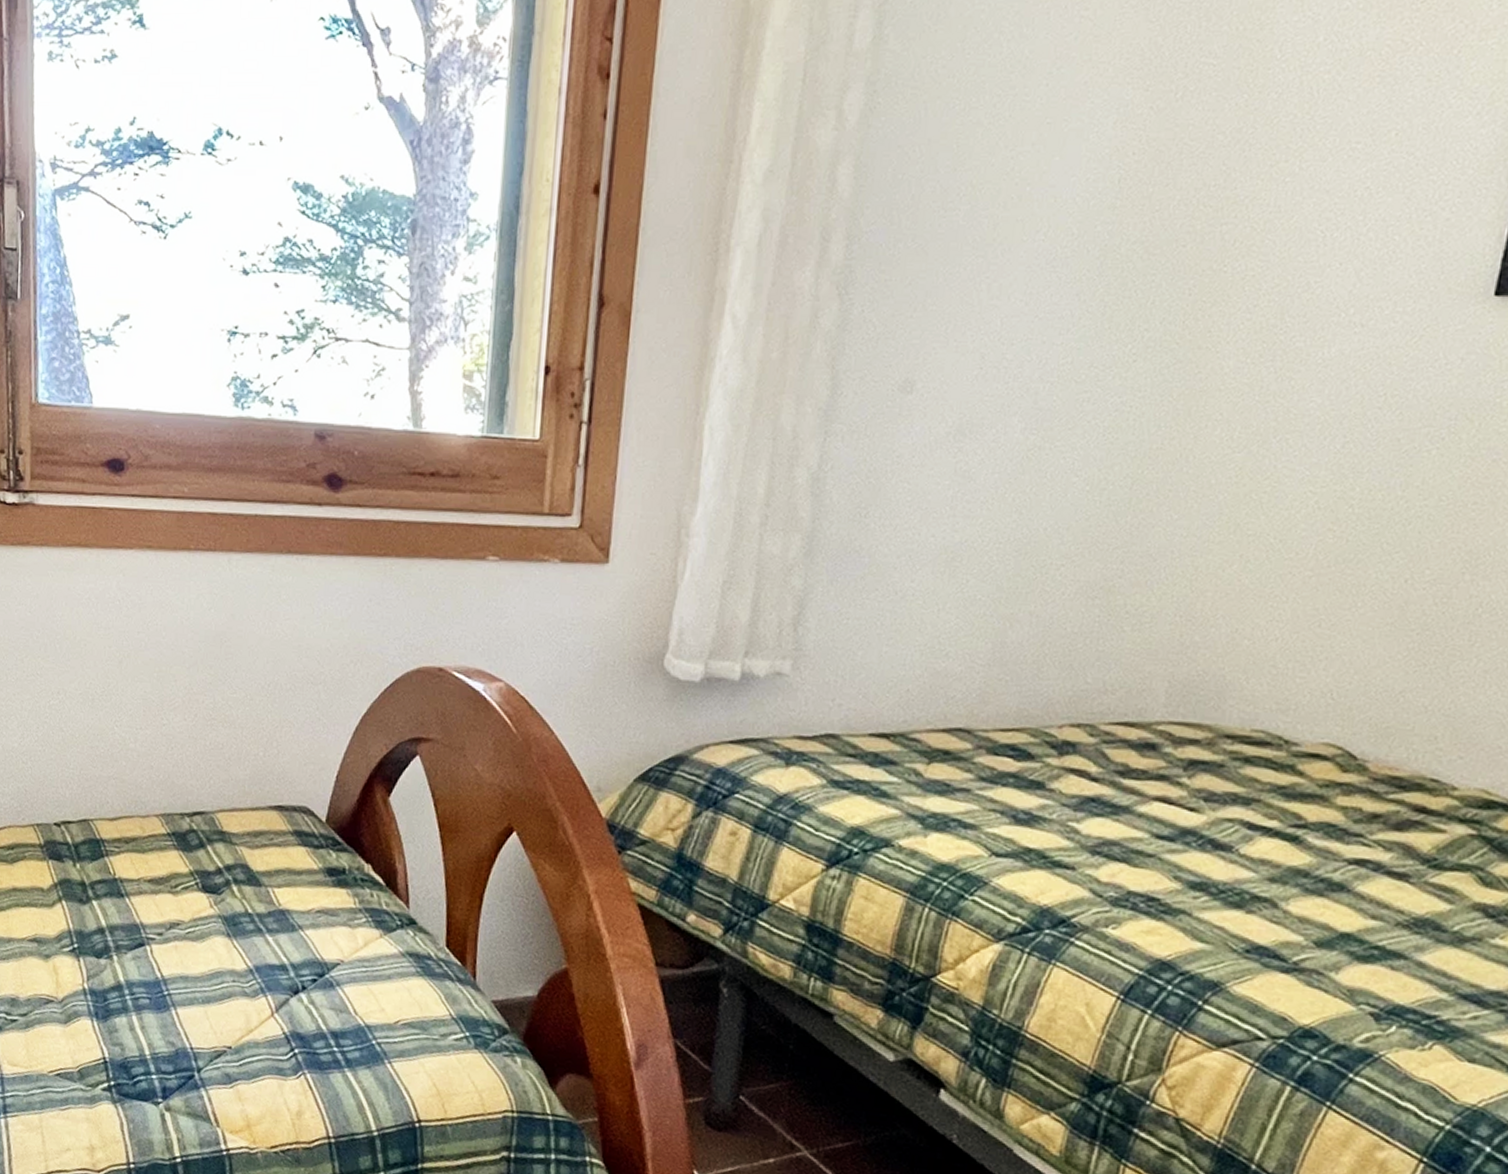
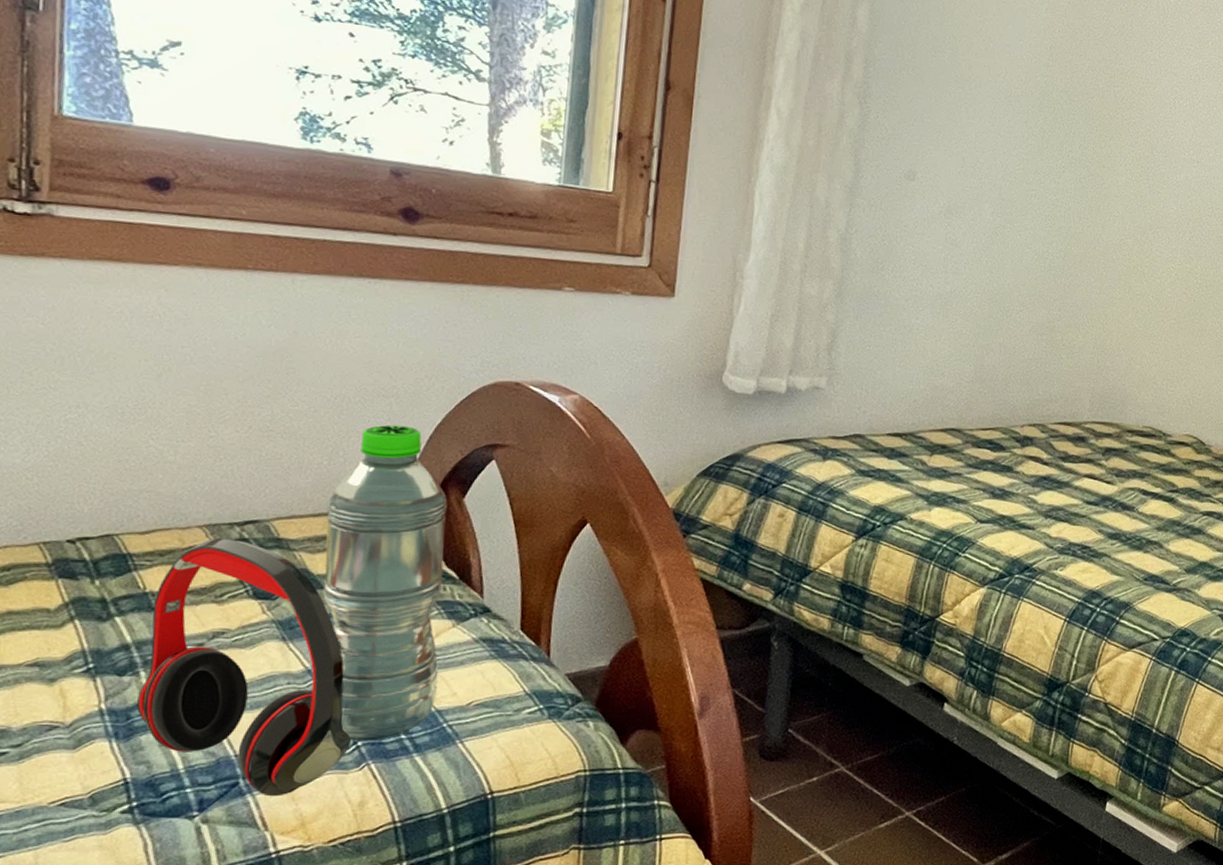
headphones: none [112,827,289,1095] -> present [137,537,351,797]
water bottle: none [262,714,374,1050] -> present [323,425,448,741]

